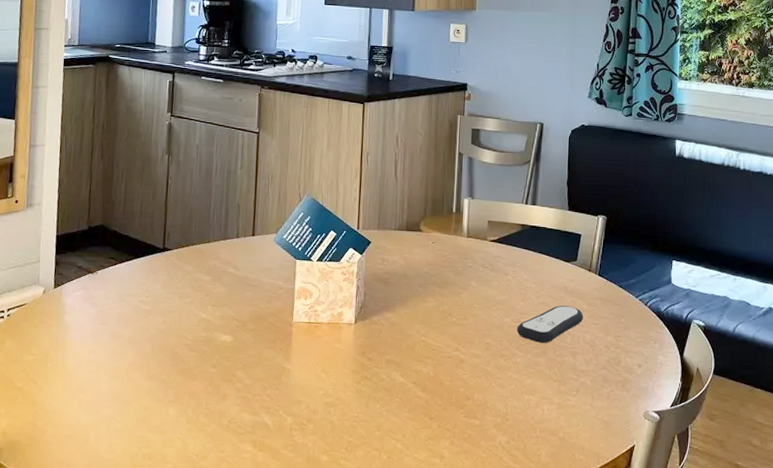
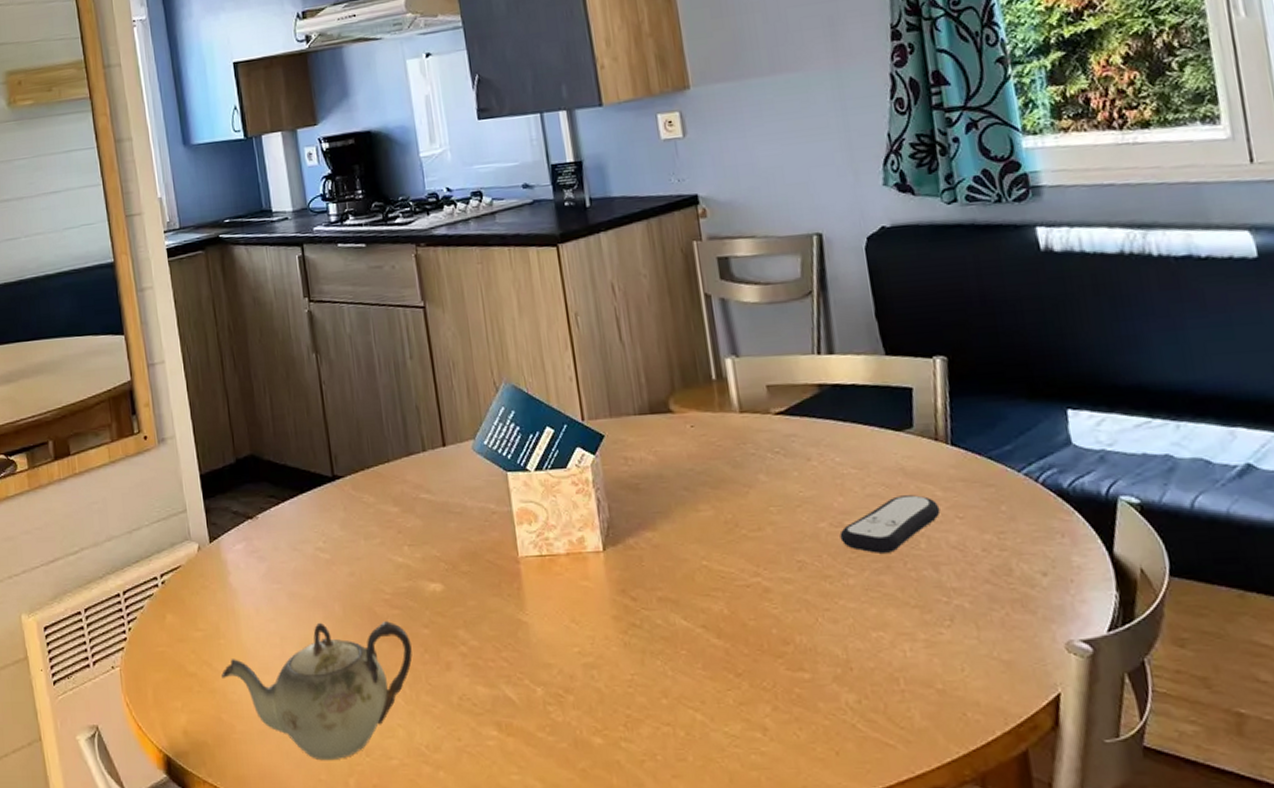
teapot: none [43,356,200,462] -> present [221,621,413,761]

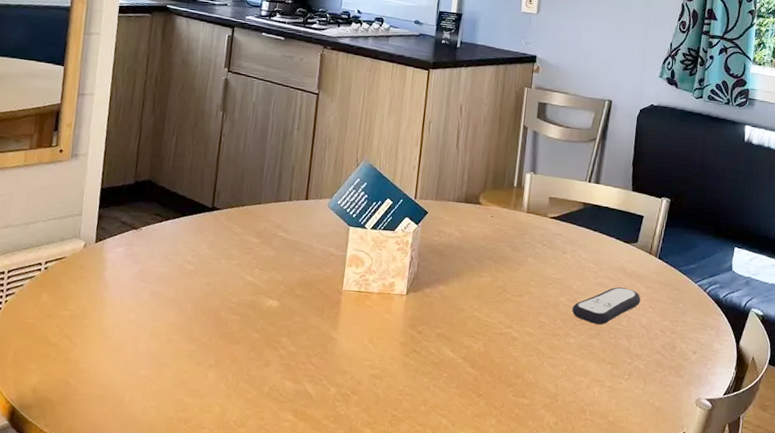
teapot: present [221,621,413,761] -> none [78,317,243,425]

